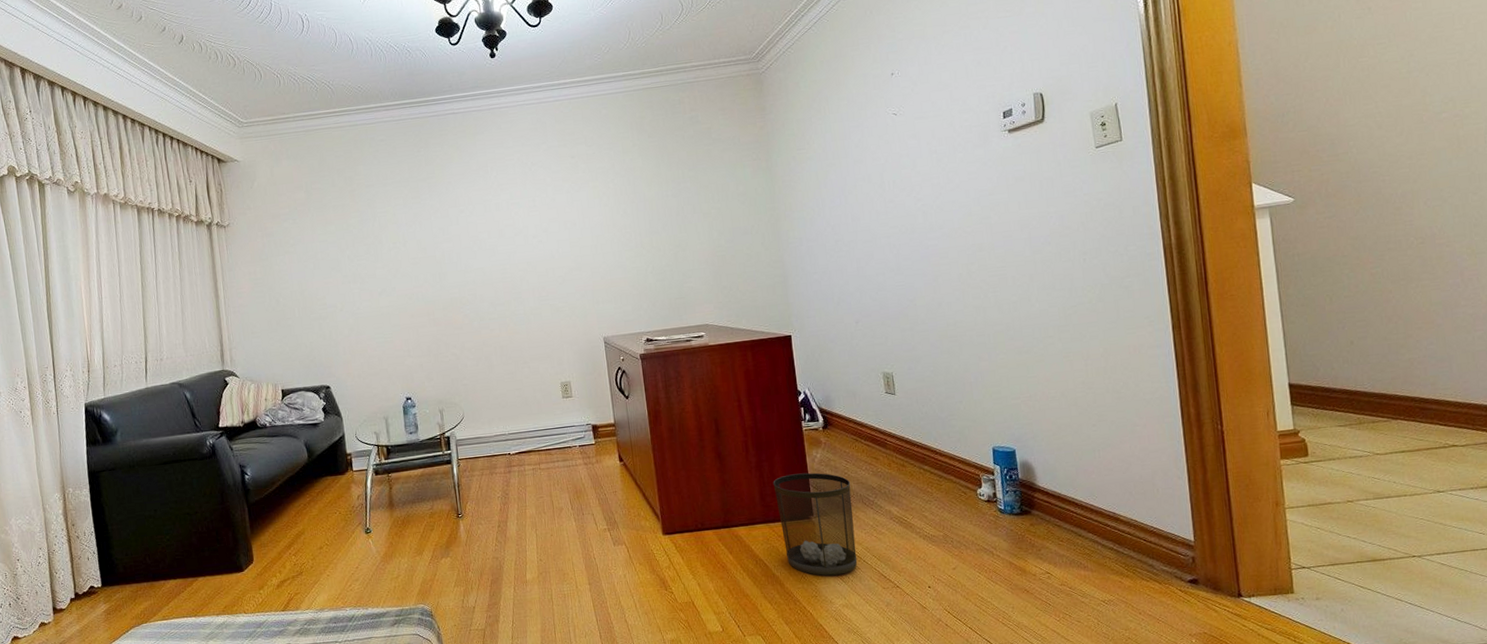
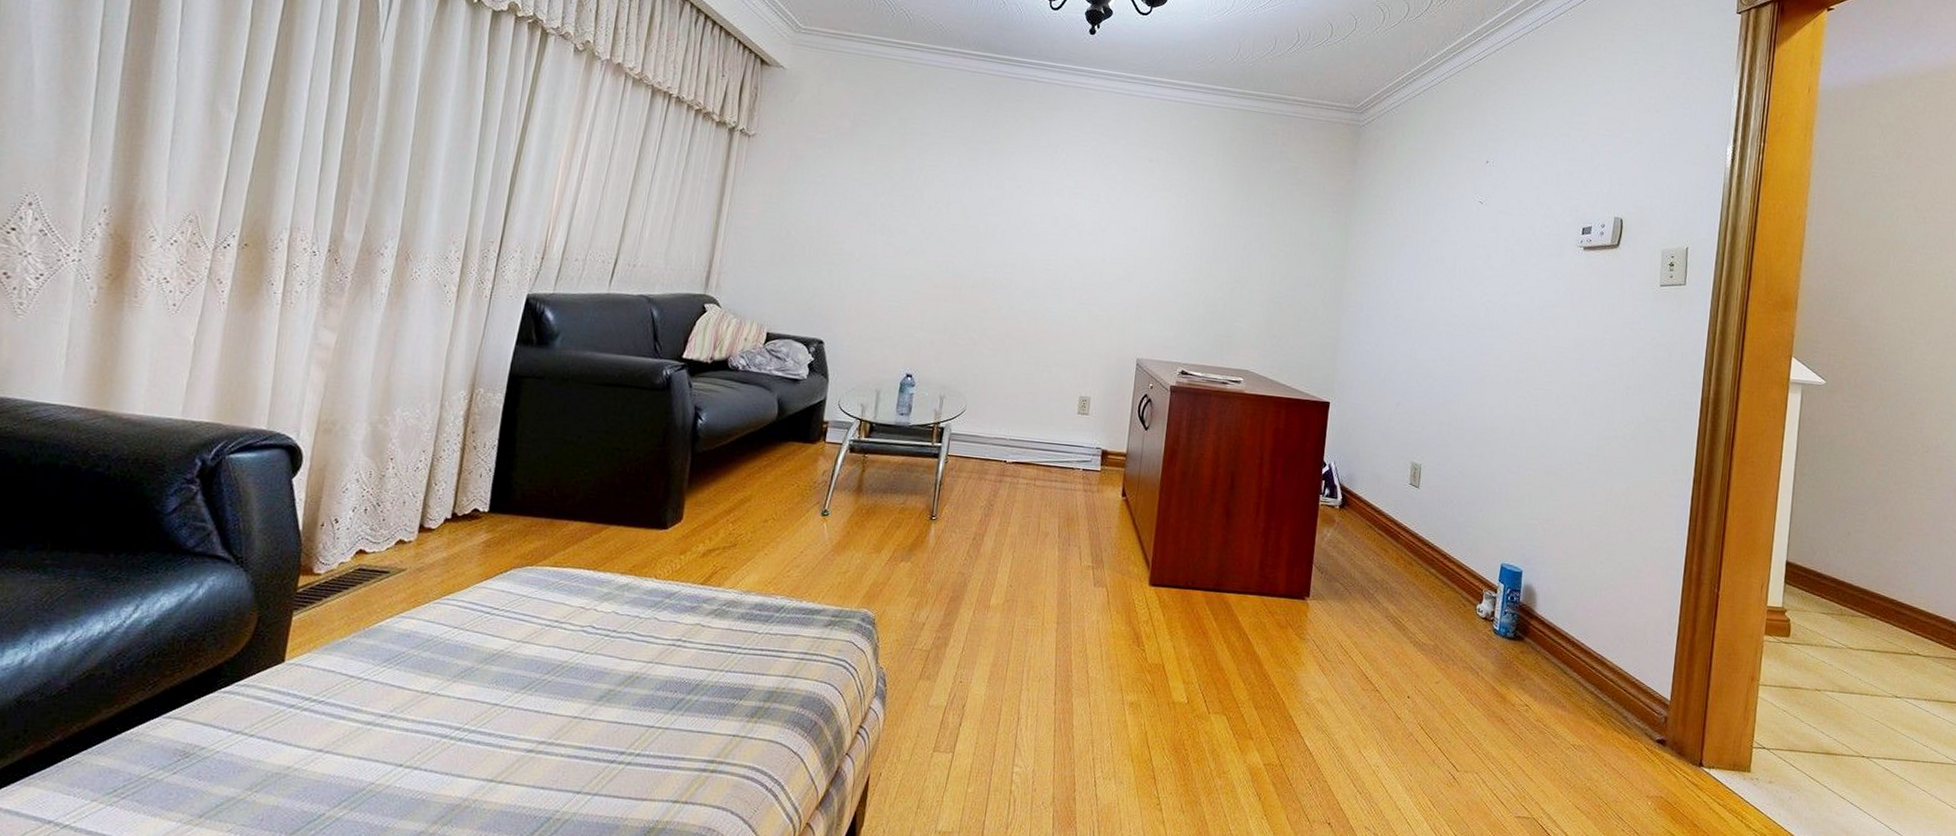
waste bin: present [773,472,858,576] -> none [1272,548,1355,666]

